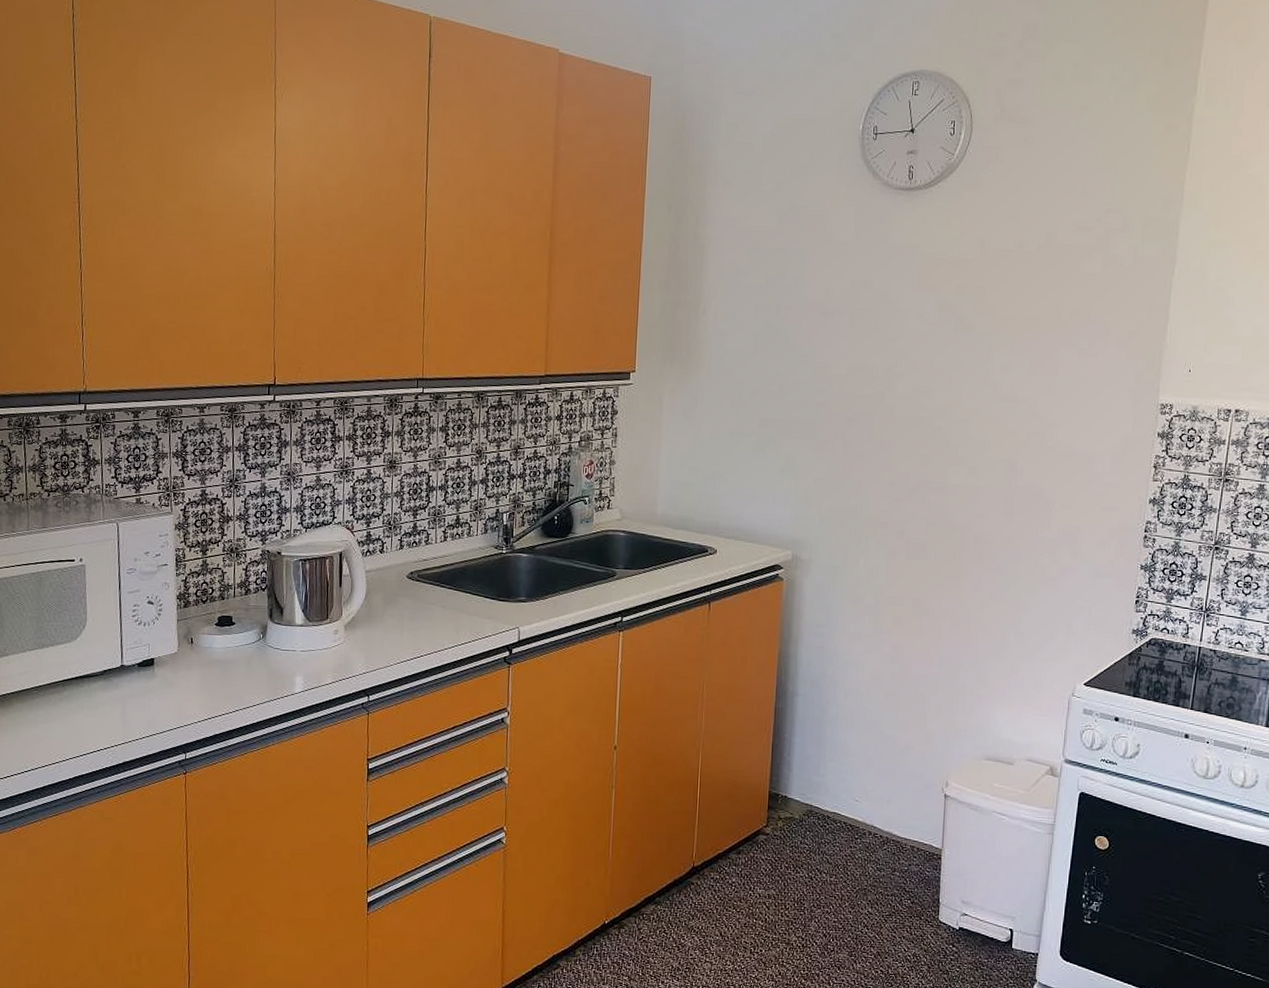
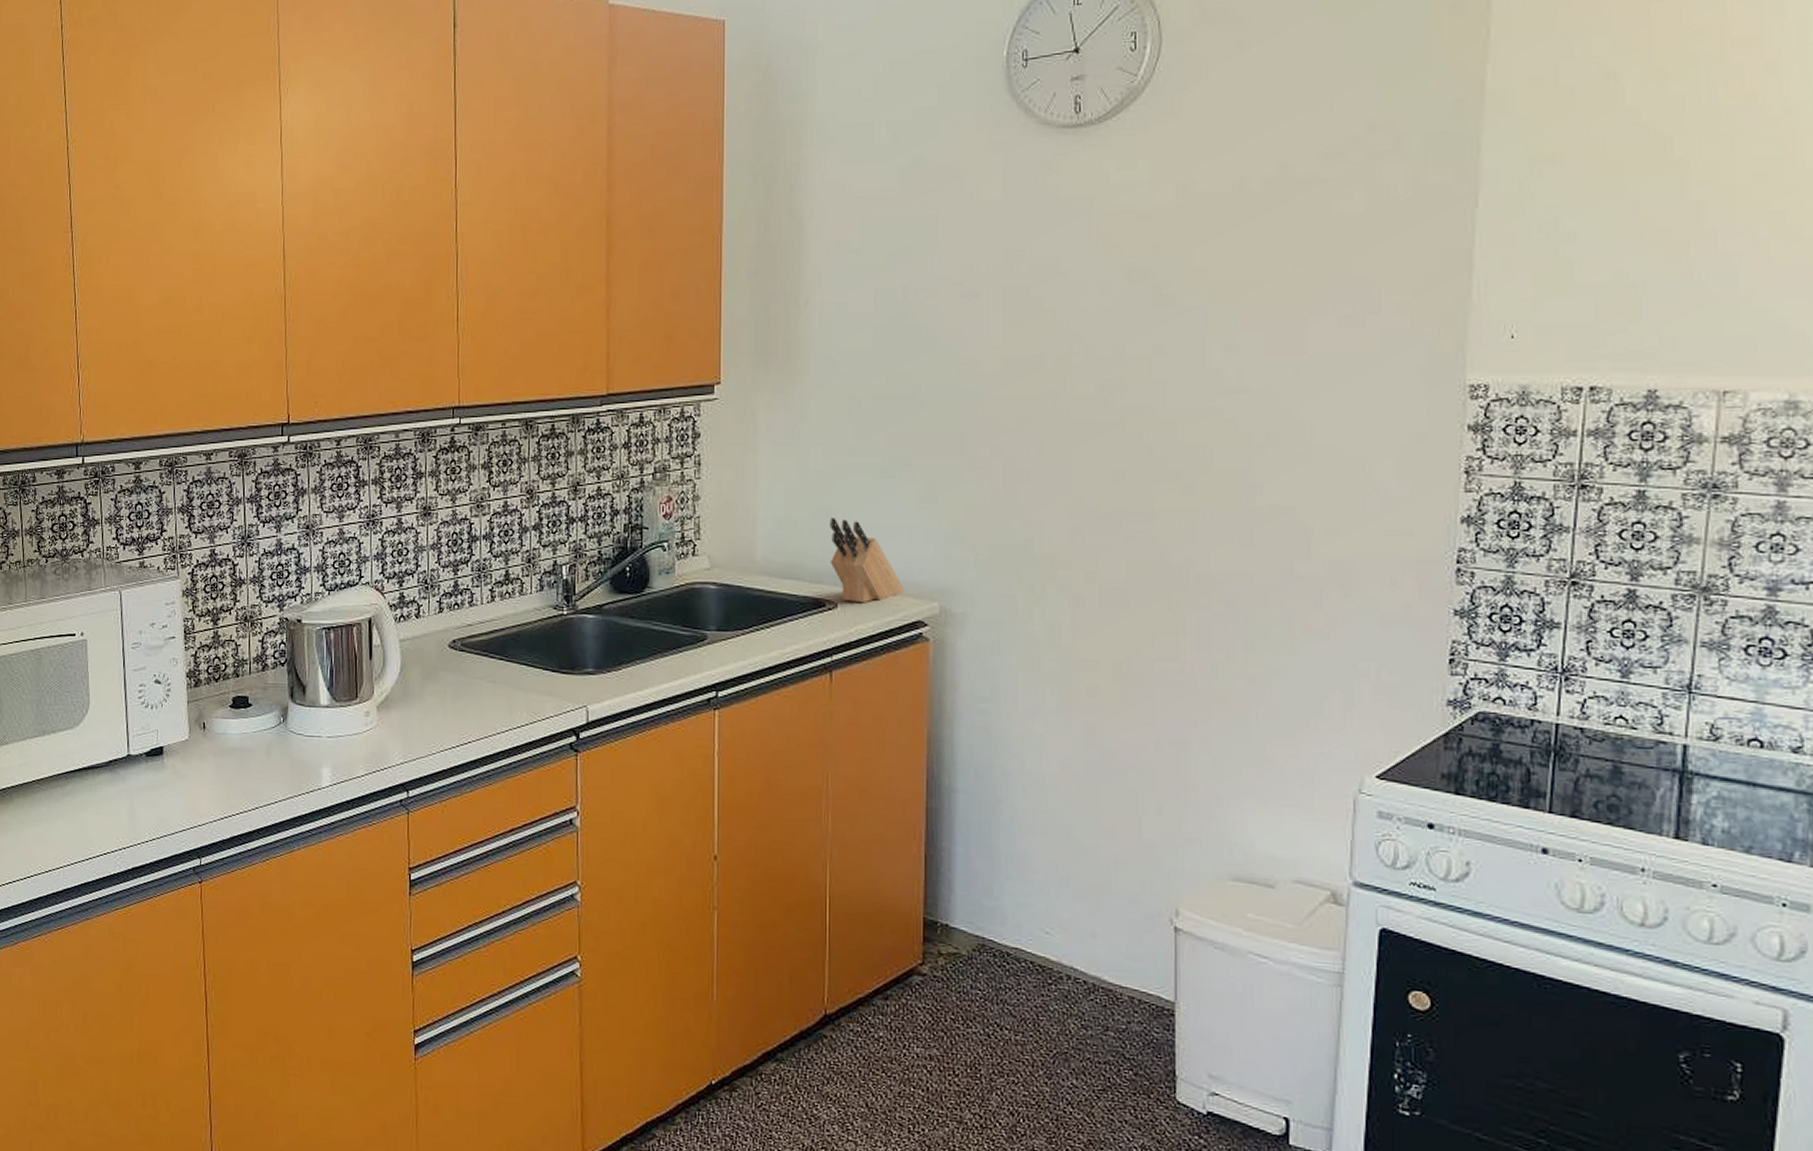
knife block: none [713,482,768,550] -> present [830,518,905,603]

